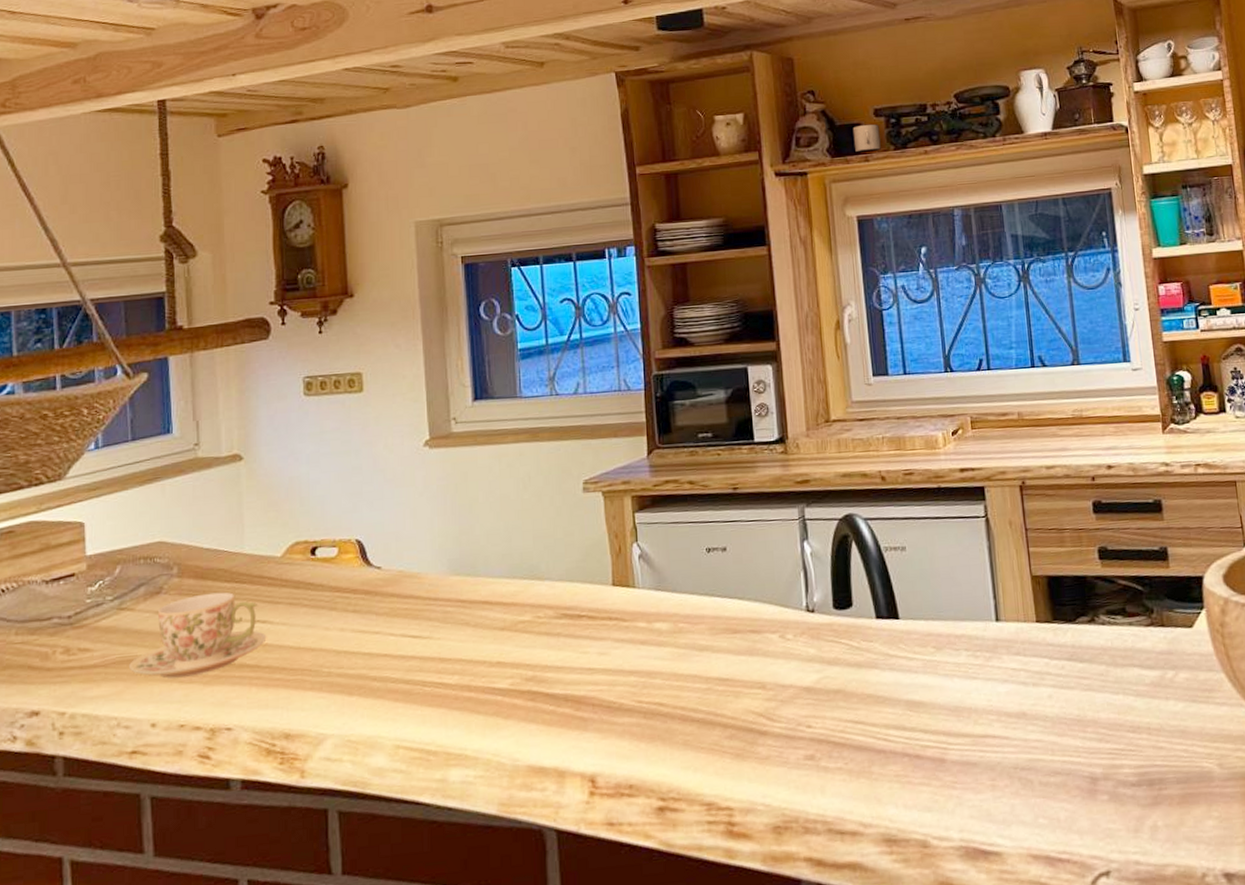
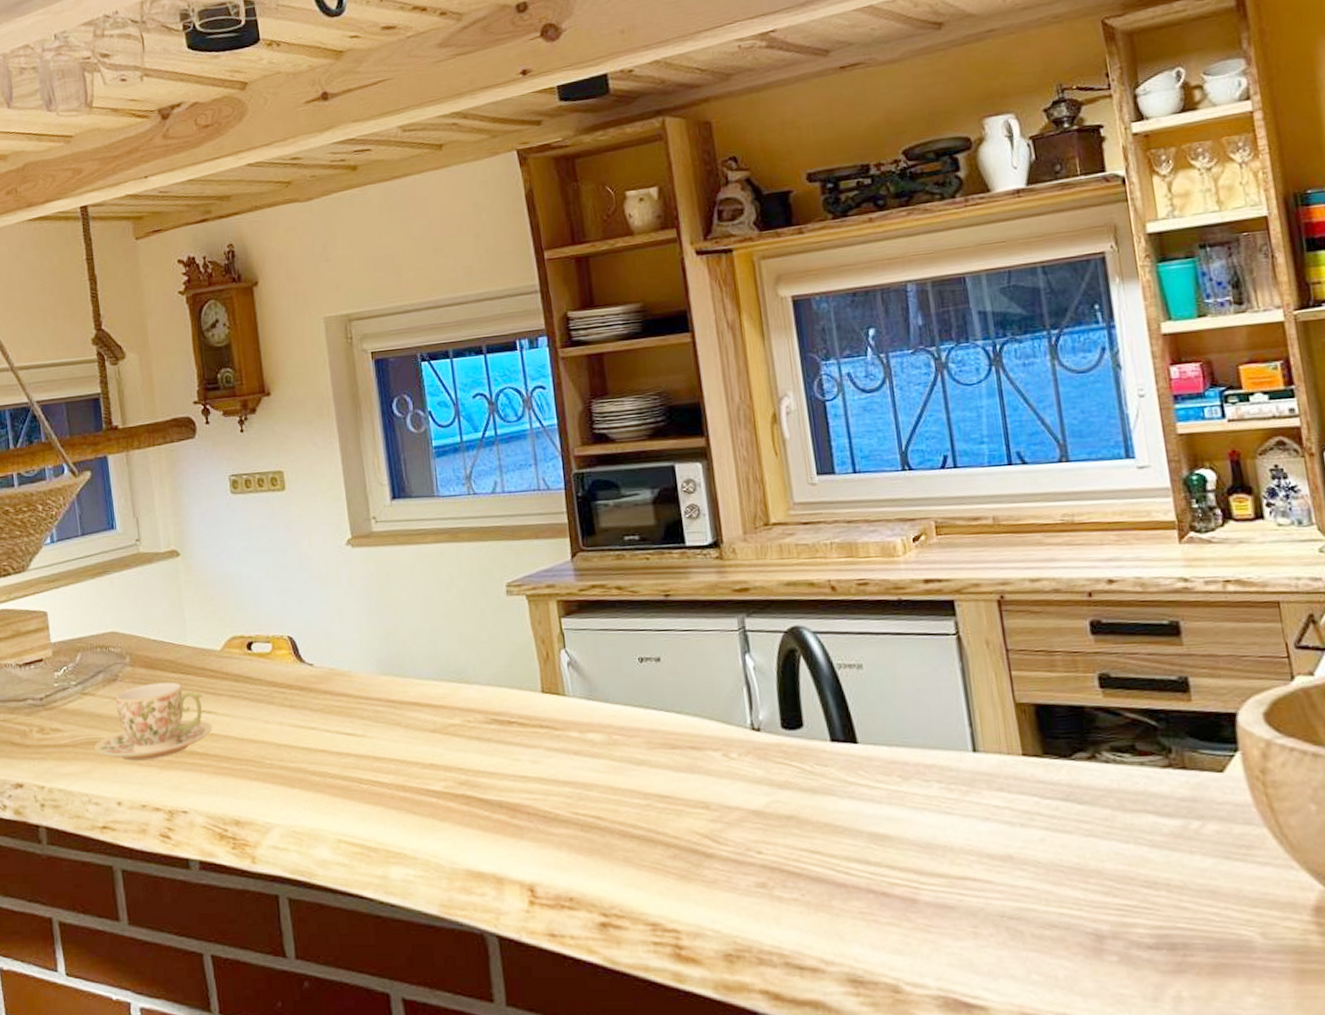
mug: present [852,124,881,154] -> none [782,191,817,225]

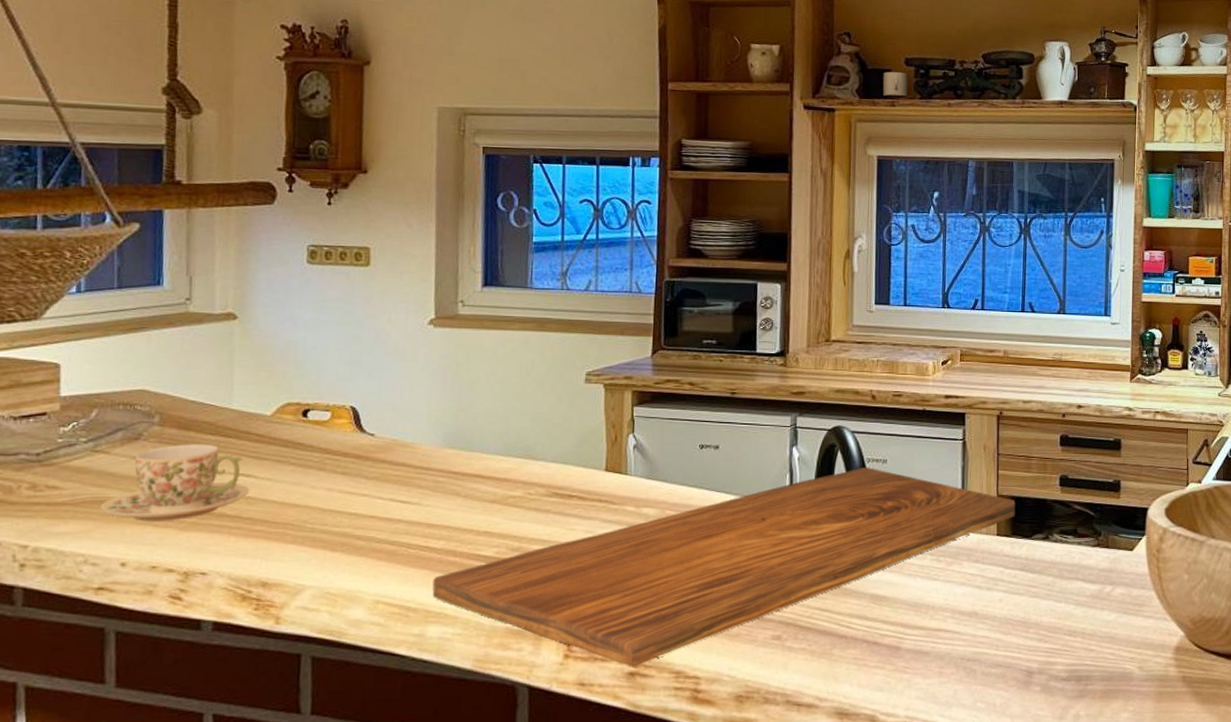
cutting board: none [388,675,1044,917] -> present [432,468,1016,667]
mug: none [782,191,817,225] -> present [882,72,909,99]

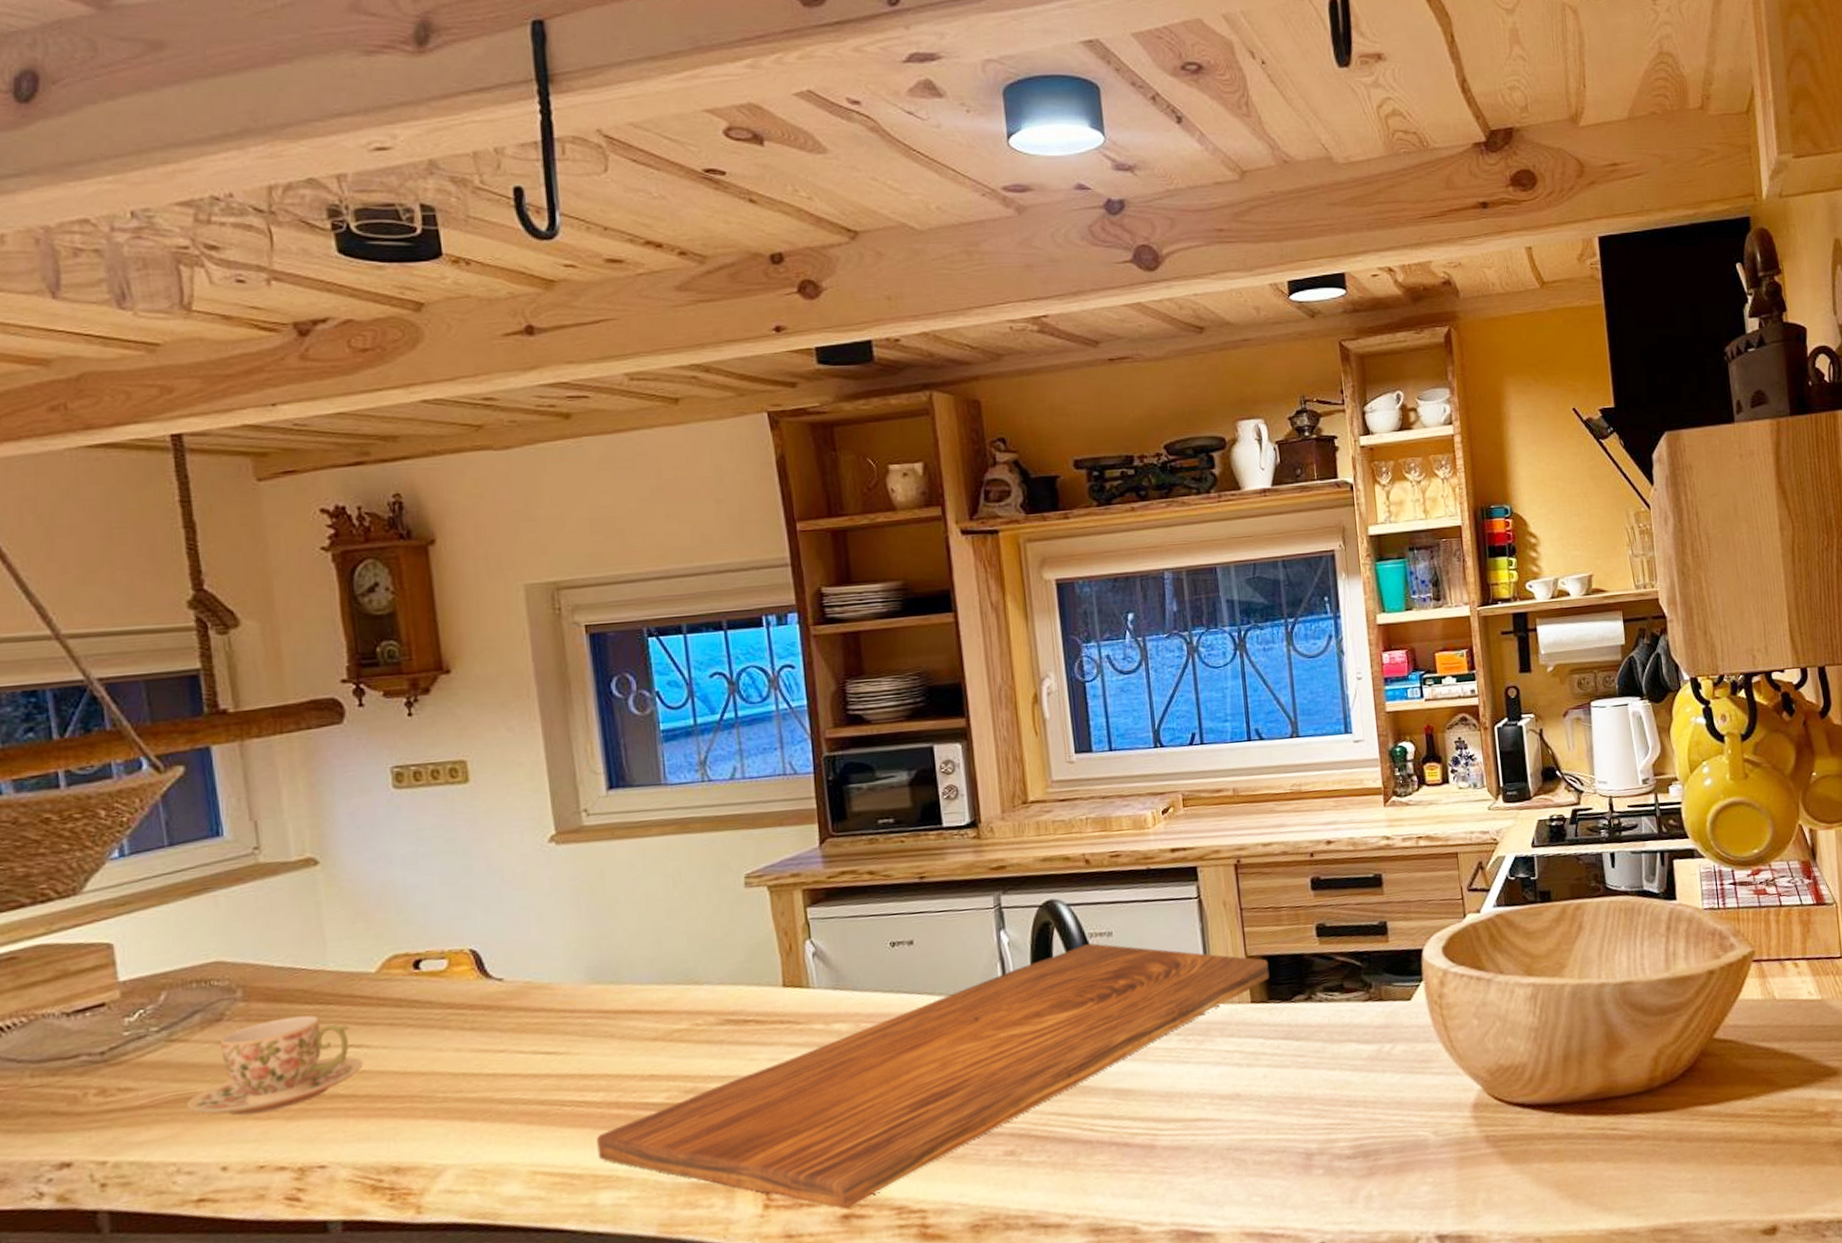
mug: present [882,72,909,99] -> none [1050,477,1082,510]

